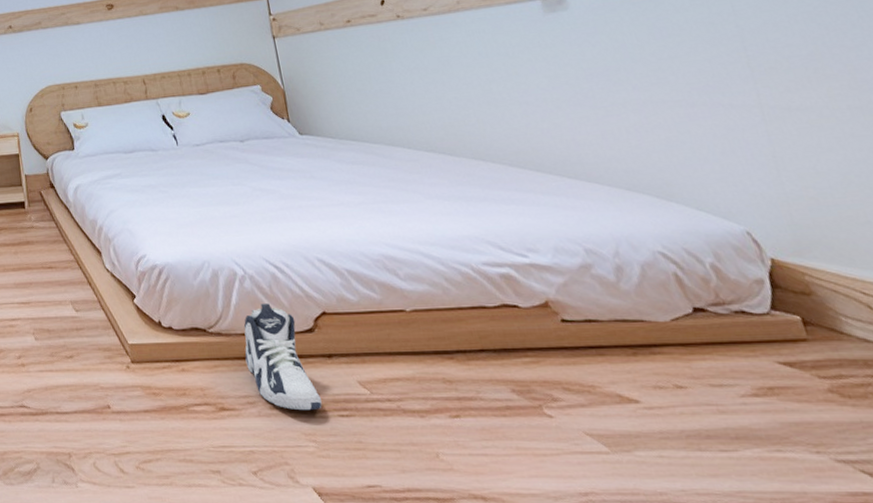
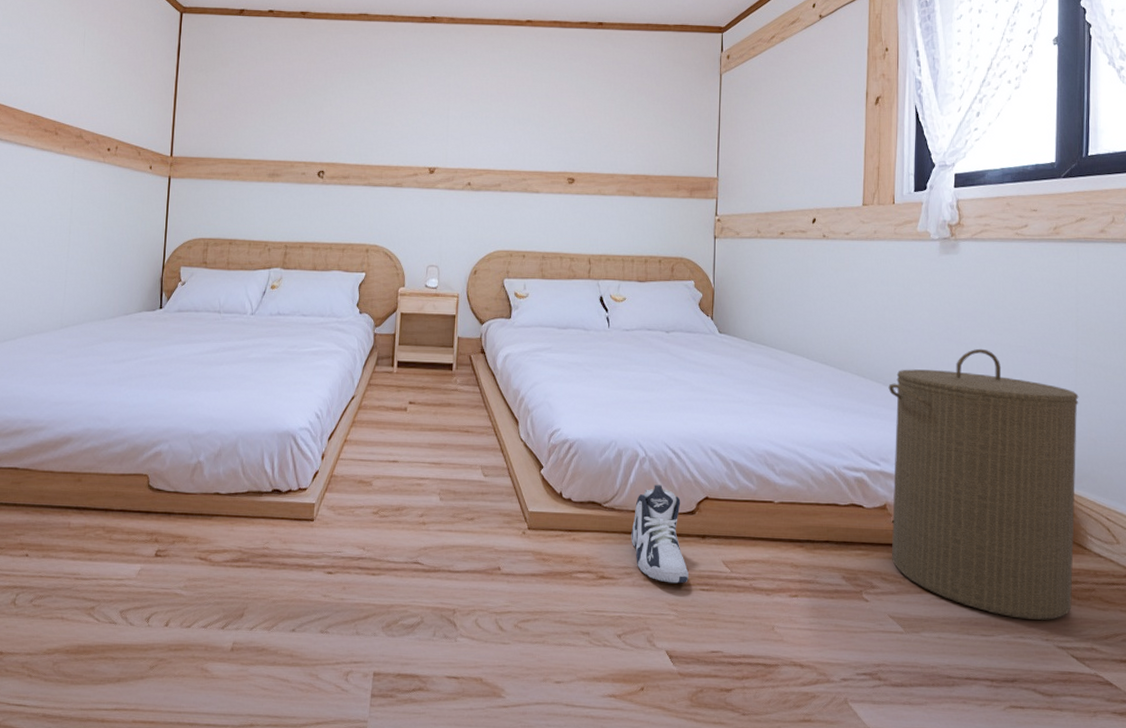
laundry hamper: none [516,109,844,427] -> present [888,348,1079,620]

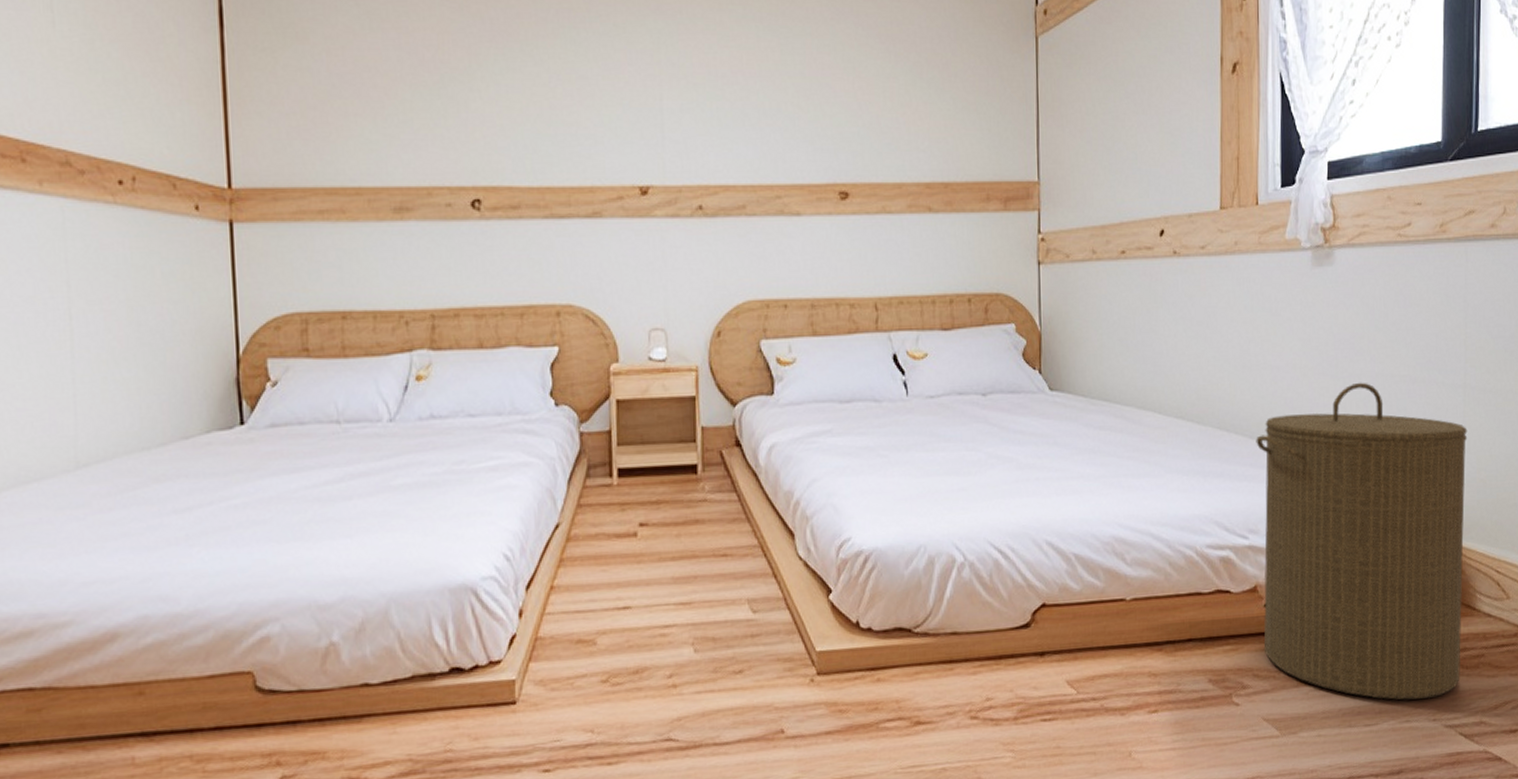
sneaker: present [631,485,689,584] -> none [951,595,1026,718]

